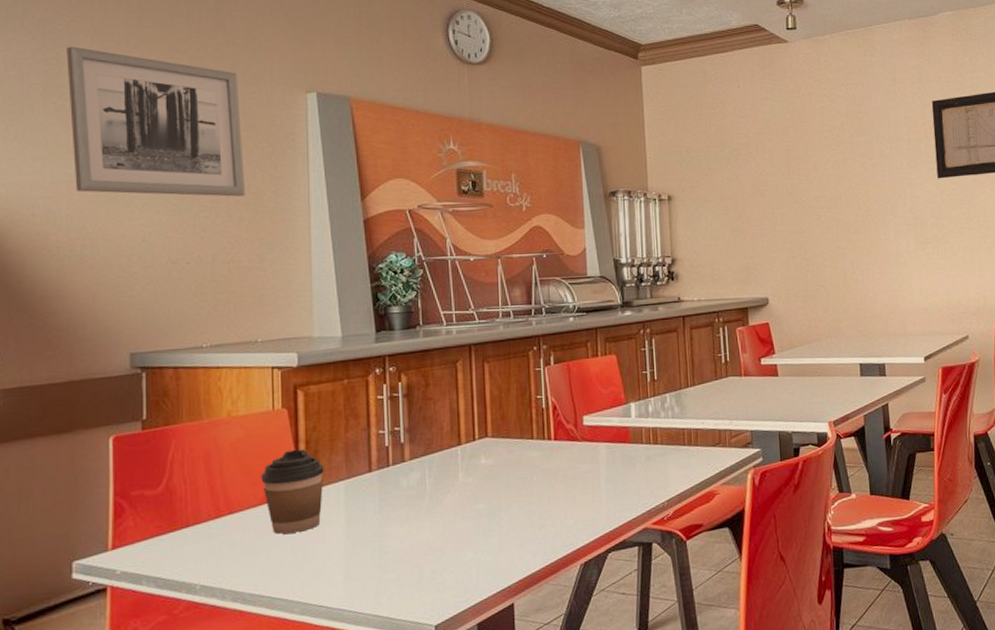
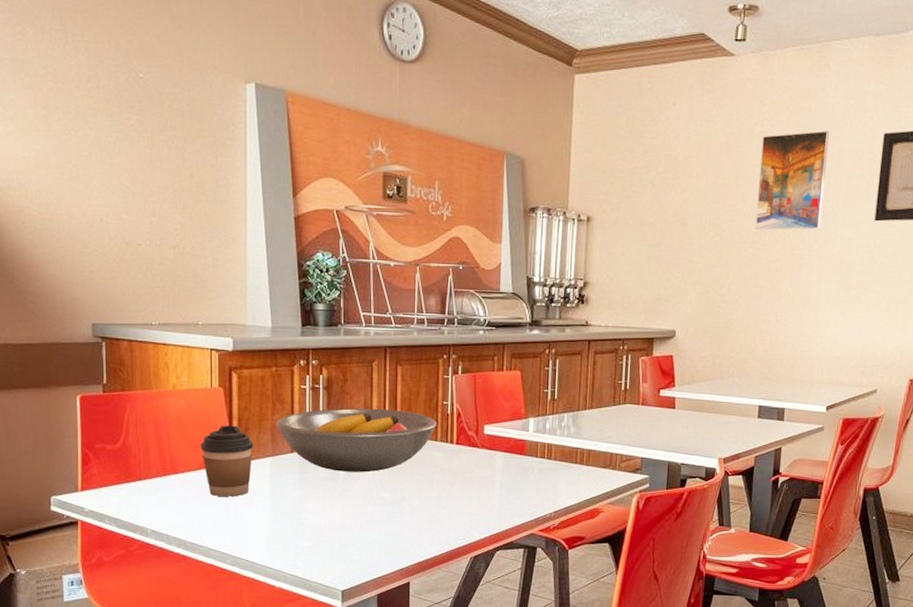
wall art: present [67,46,246,197] -> none [31,21,190,184]
fruit bowl: none [349,410,532,487] -> present [275,408,437,473]
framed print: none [823,102,890,195] -> present [754,130,830,231]

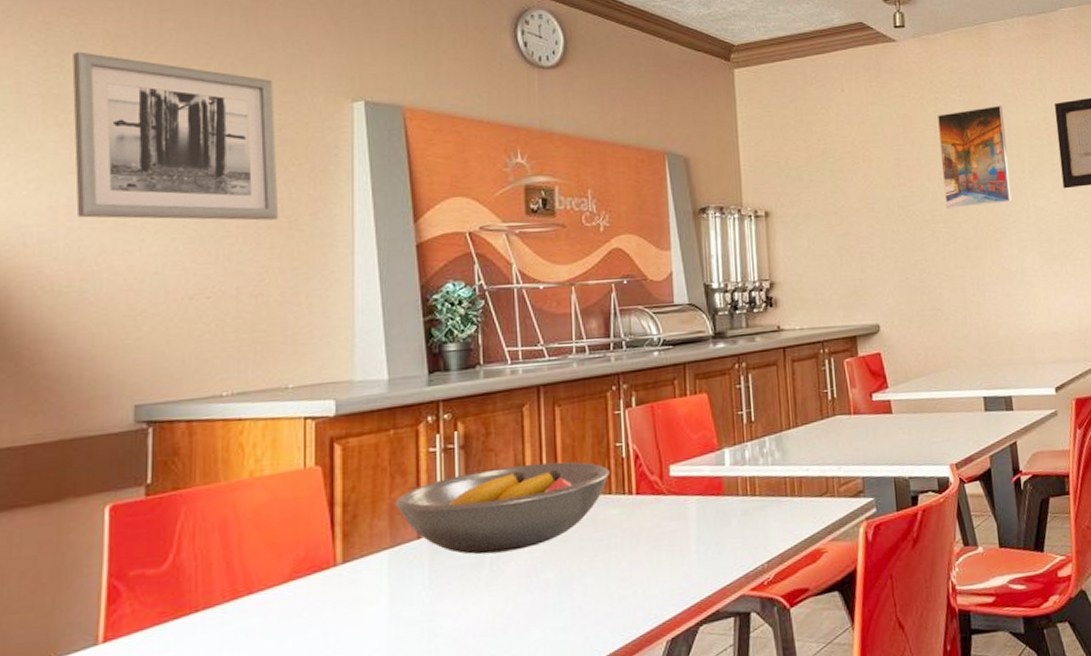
wall art: none [31,21,190,184] -> present [72,51,279,221]
coffee cup: present [200,425,253,497] -> none [288,513,364,617]

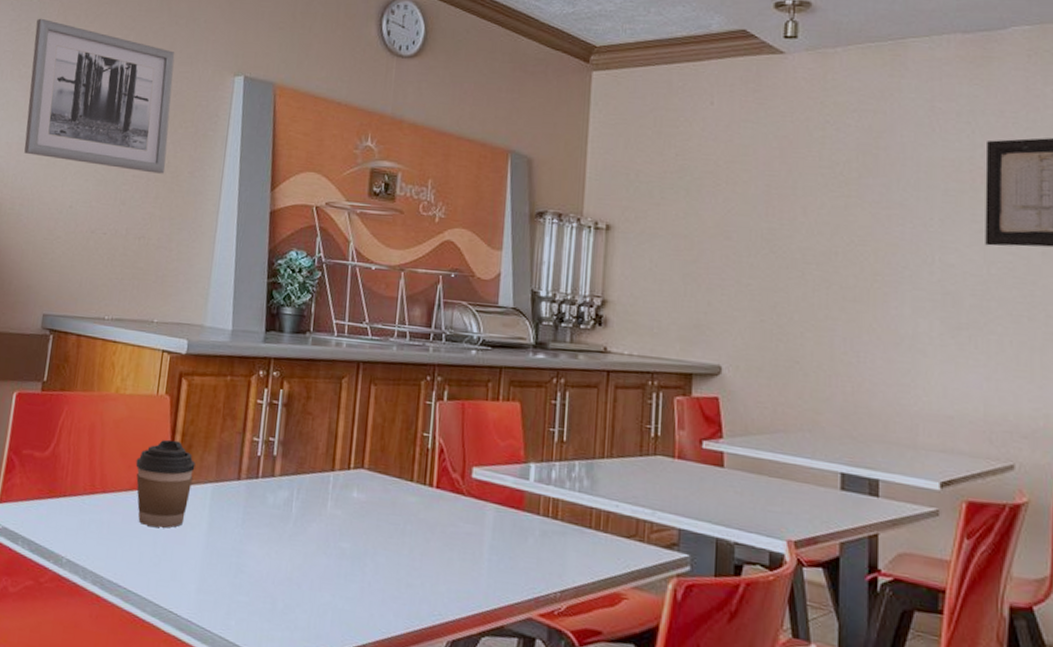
coffee cup: none [288,513,364,617] -> present [135,439,196,528]
fruit bowl: present [395,461,610,555] -> none [223,430,414,514]
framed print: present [936,105,1012,209] -> none [821,136,914,252]

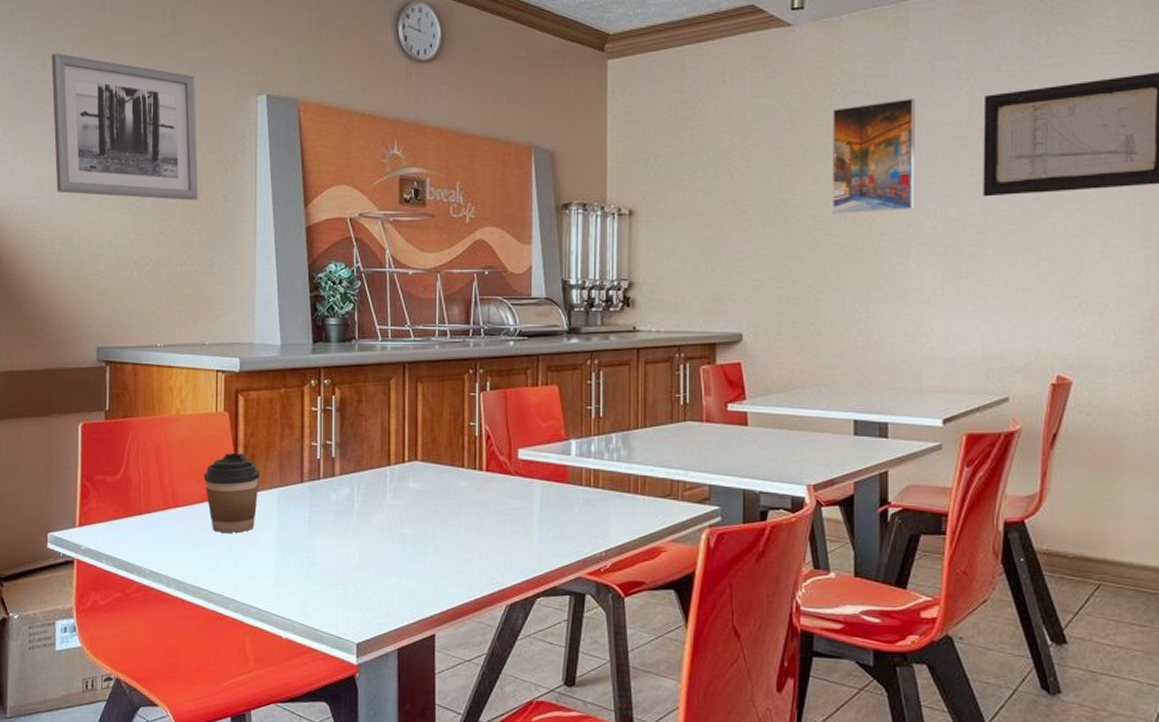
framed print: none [821,136,914,252] -> present [831,98,916,214]

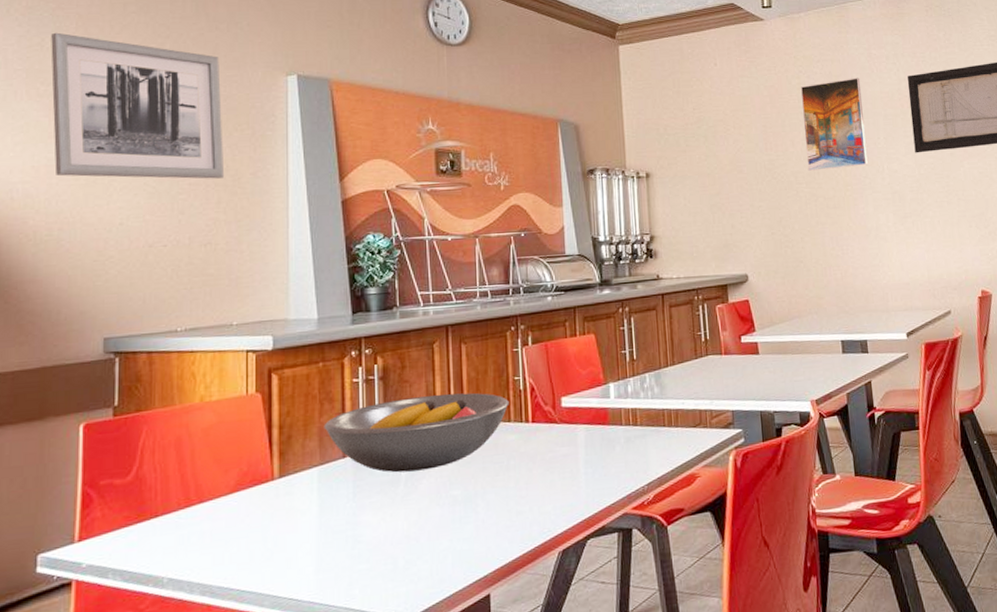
coffee cup: present [203,452,260,534] -> none [233,434,297,524]
fruit bowl: none [284,431,463,505] -> present [324,392,509,473]

